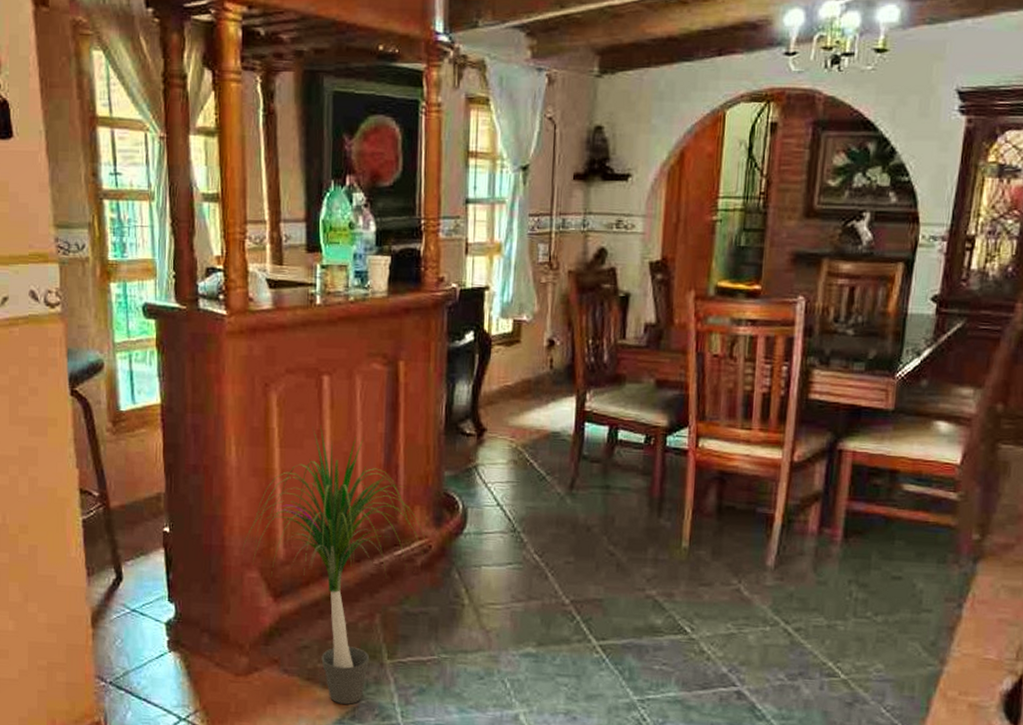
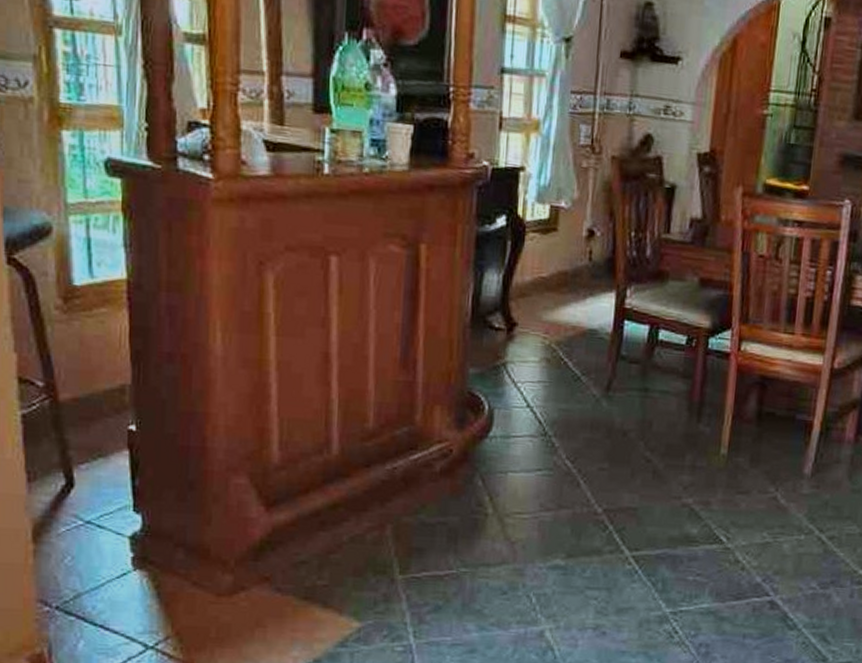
potted plant: present [242,426,425,704] -> none [227,313,445,625]

